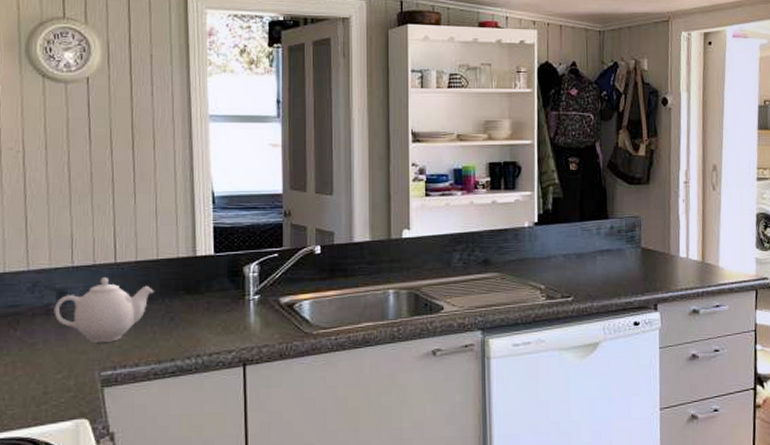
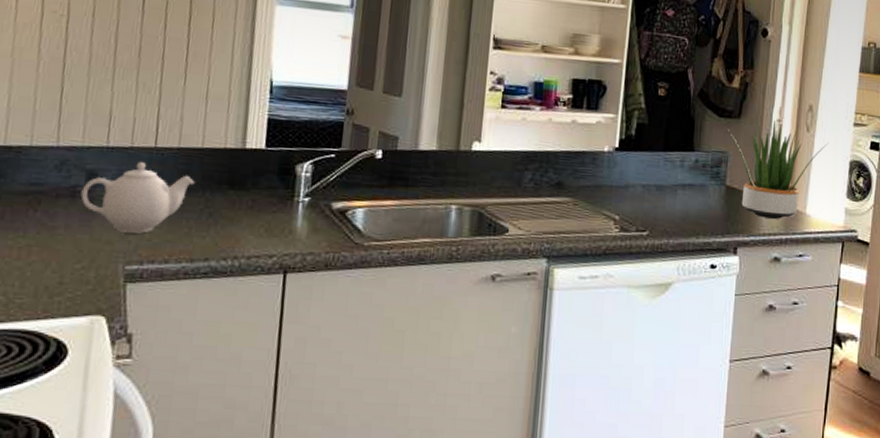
potted plant: none [638,183,734,274] -> present [727,120,828,219]

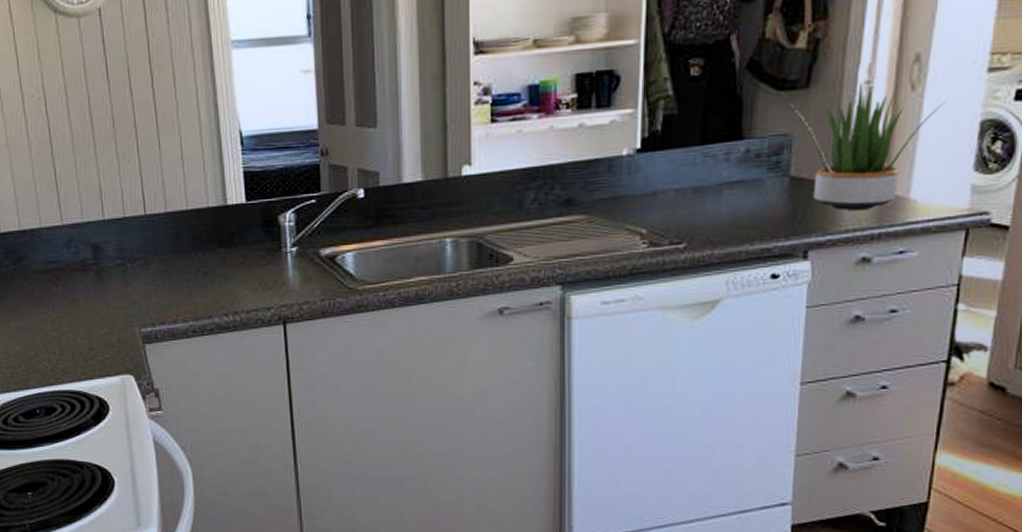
teapot: present [80,162,195,234] -> none [90,231,186,298]

